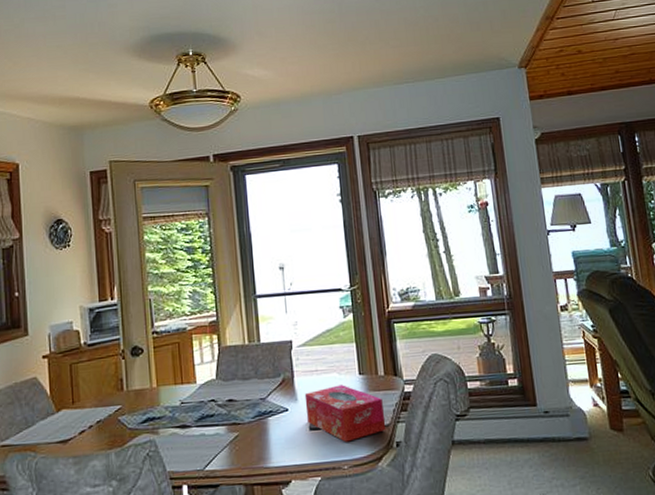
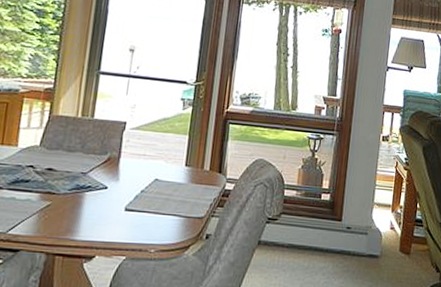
tissue box: present [304,385,386,442] -> none [125,172,202,228]

